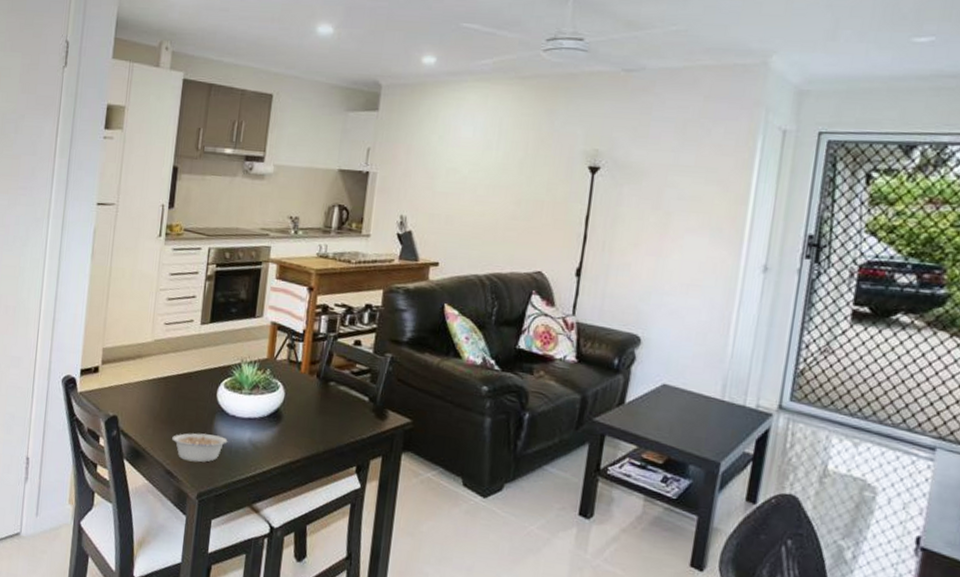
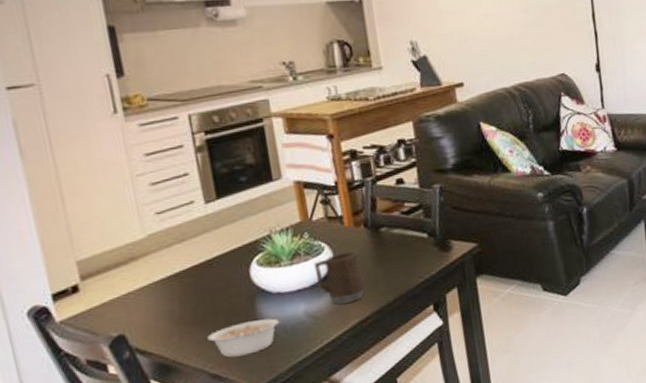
mug: none [266,395,306,442] -> present [313,251,364,304]

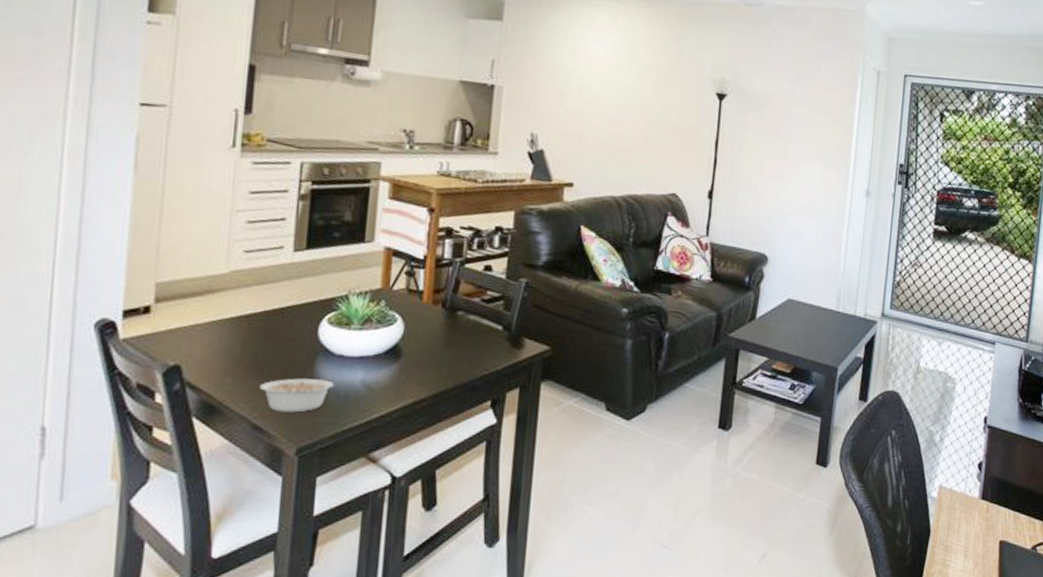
mug: present [313,251,364,304] -> none [381,328,430,380]

